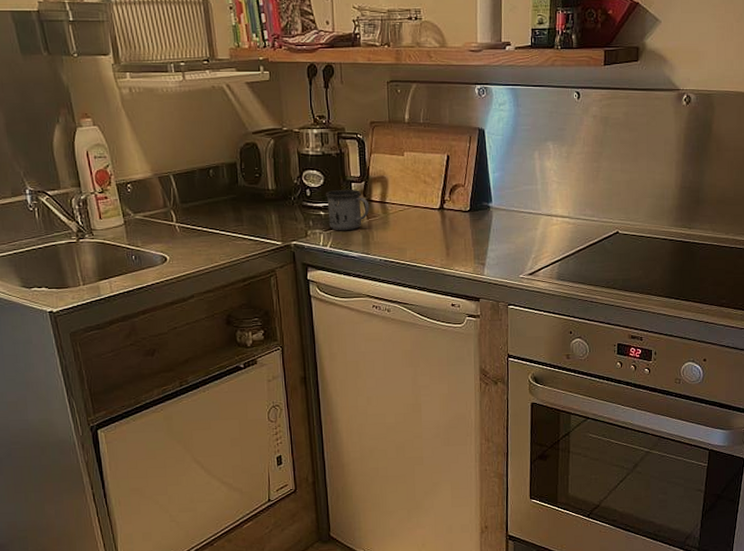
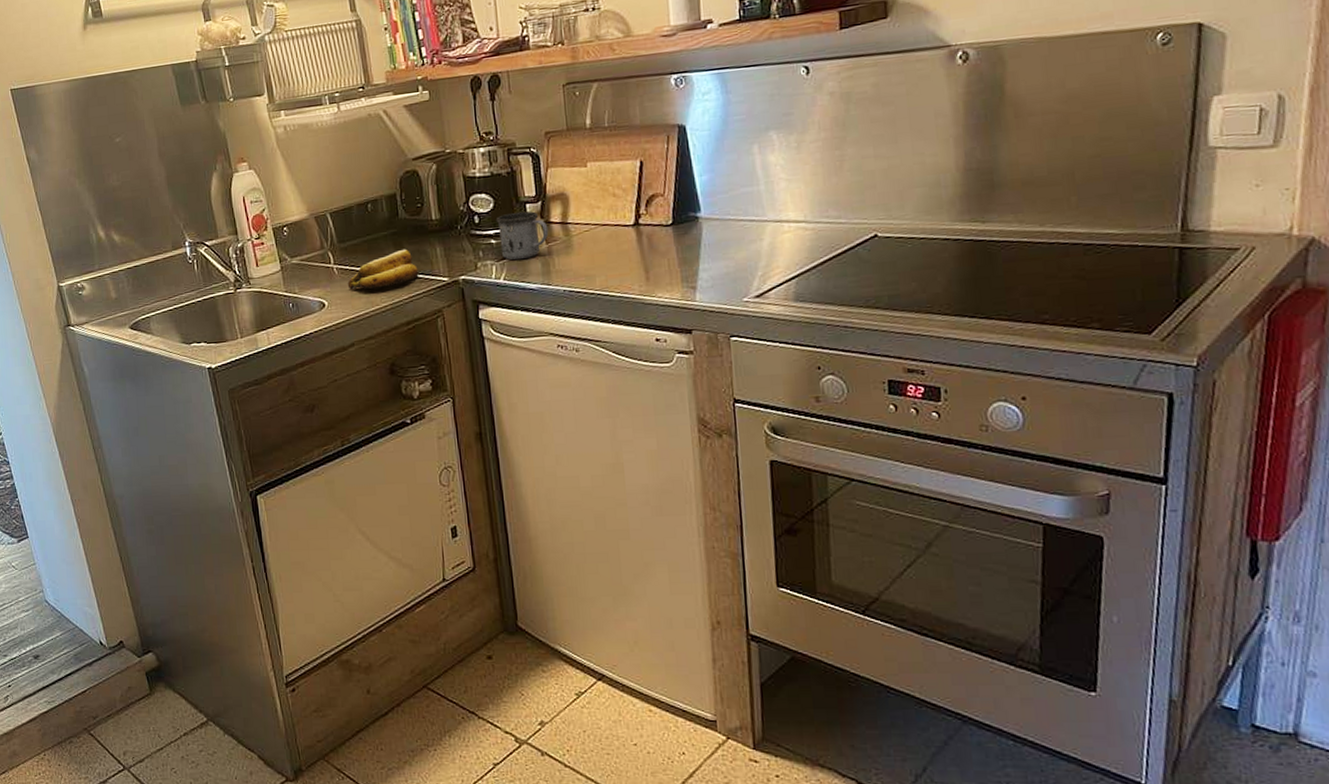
banana: none [188,213,255,248] -> present [347,248,419,290]

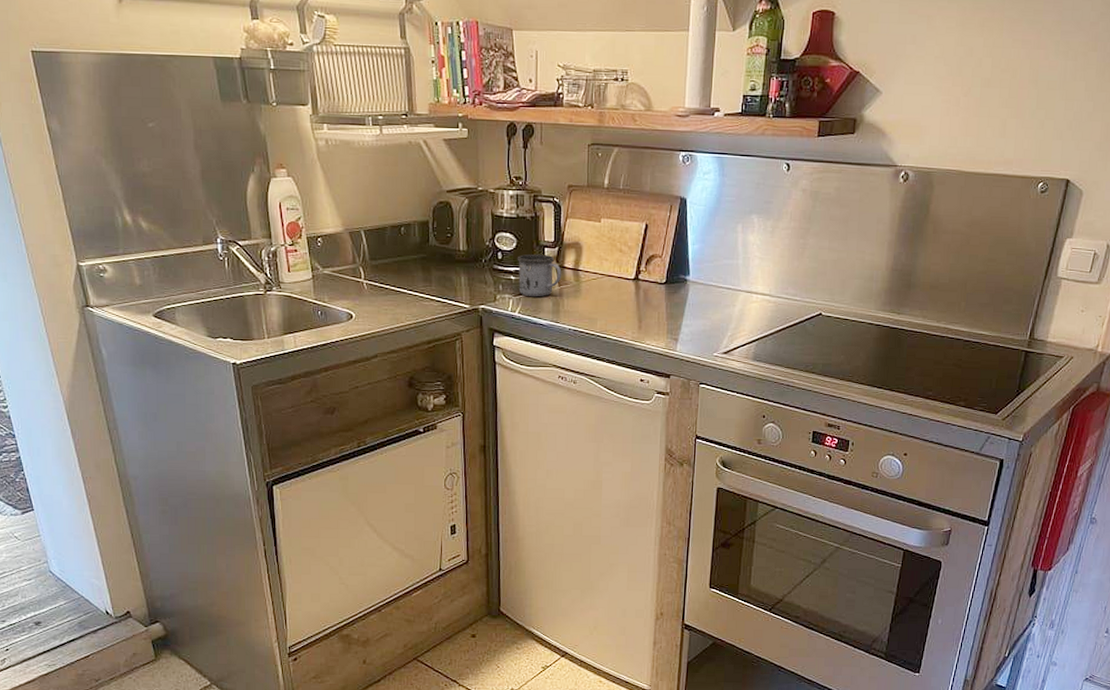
banana: present [347,248,419,290] -> none [375,273,443,308]

